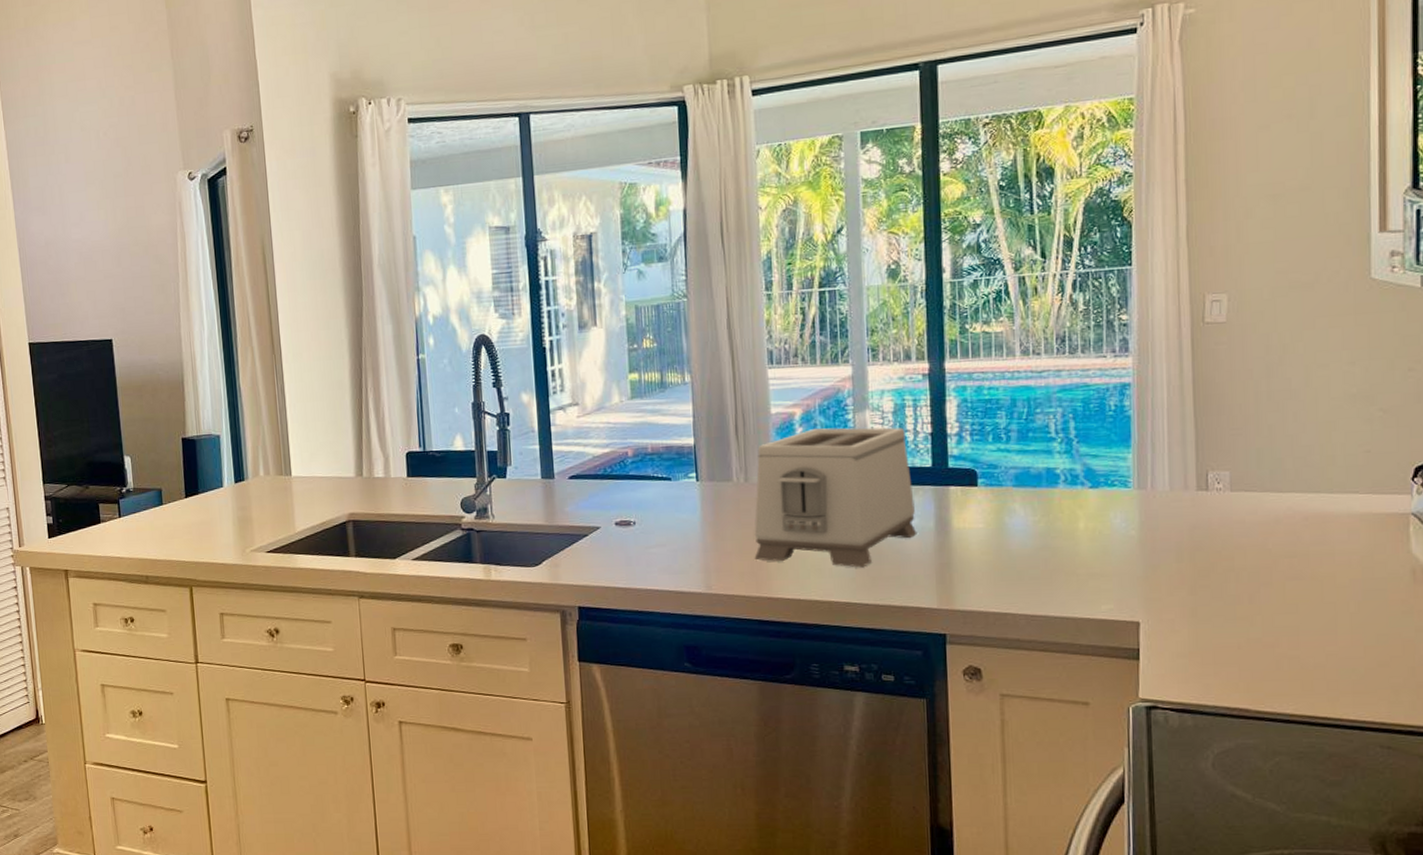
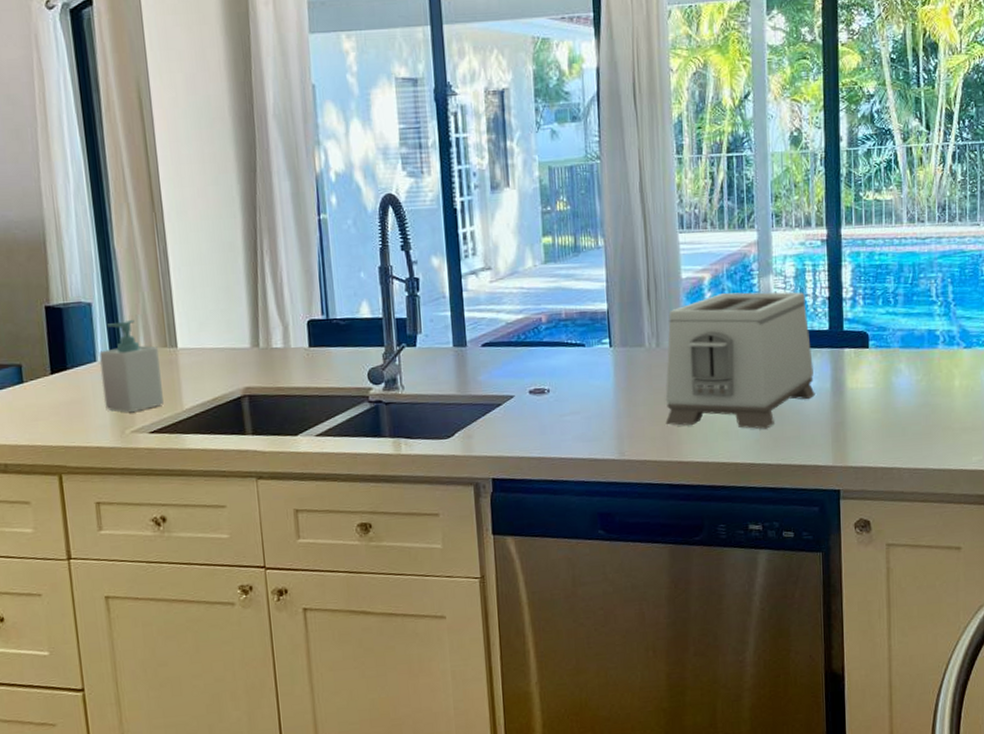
soap bottle: none [225,450,279,533] -> present [99,319,164,412]

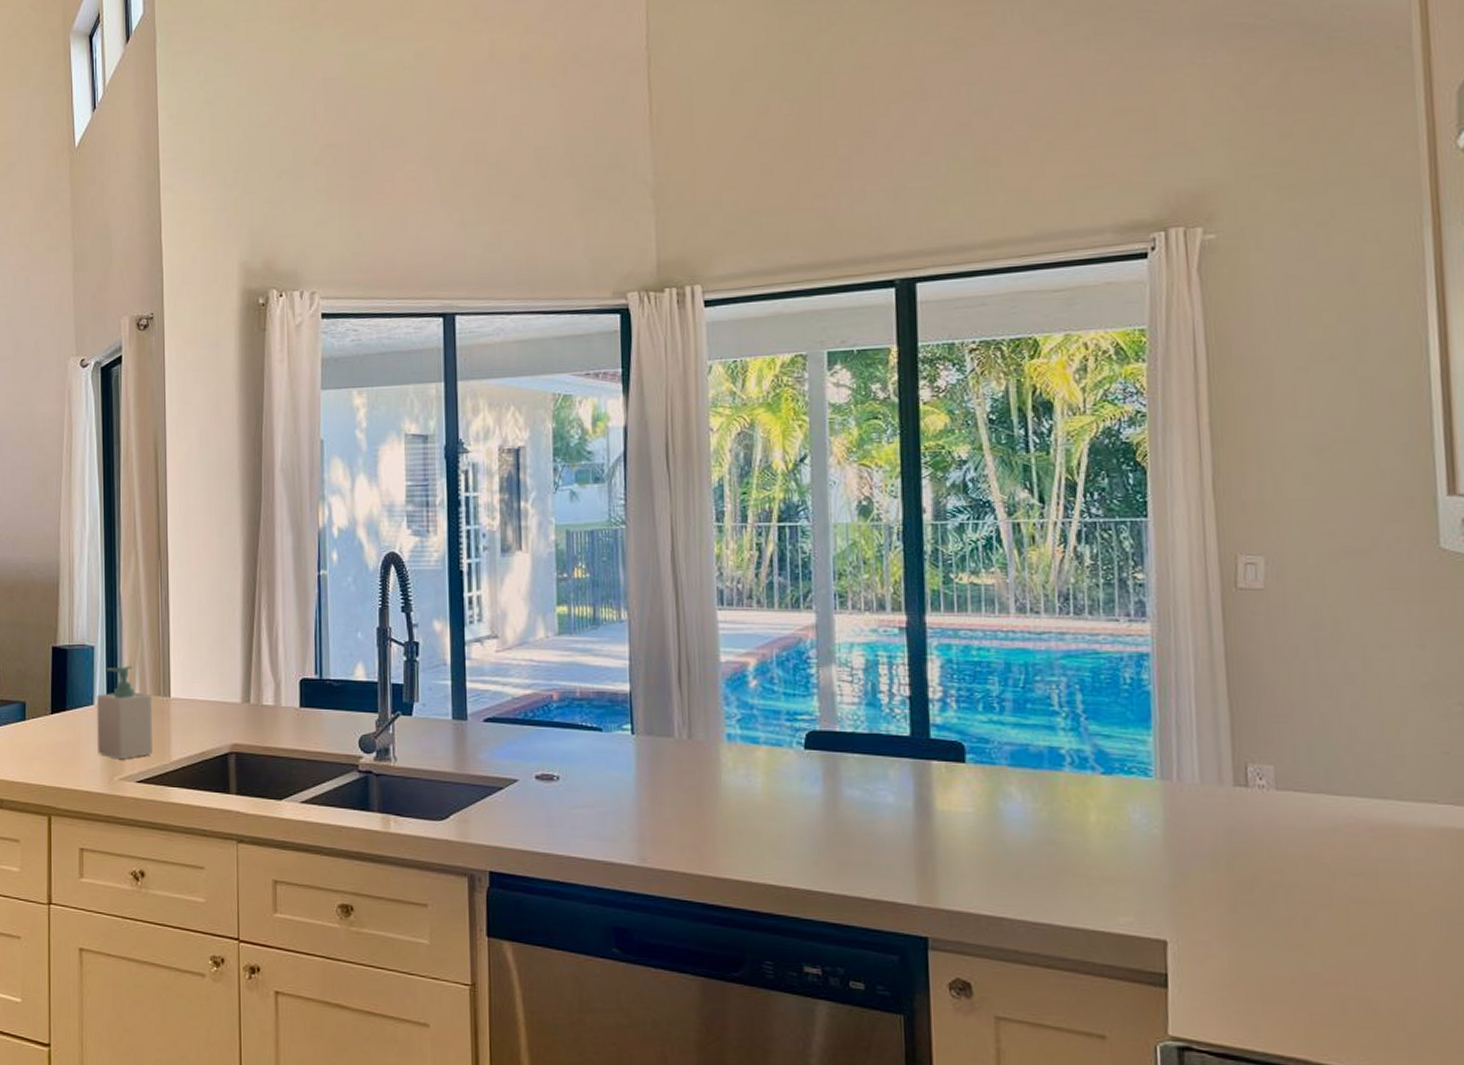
toaster: present [665,292,815,429] -> none [697,681,893,850]

